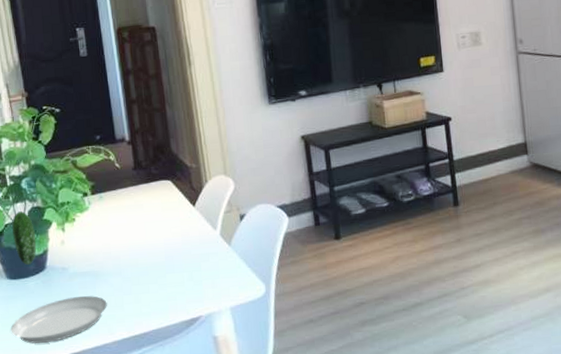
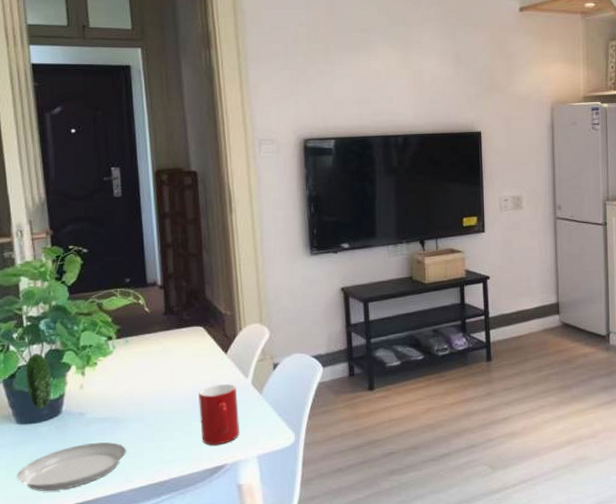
cup: none [171,236,212,298] -> present [199,383,239,445]

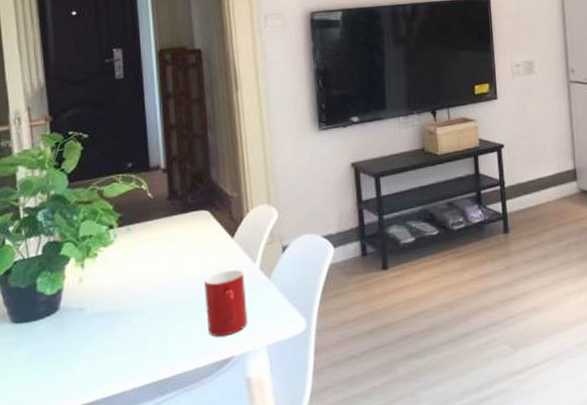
plate: present [17,353,126,491] -> none [11,246,128,396]

